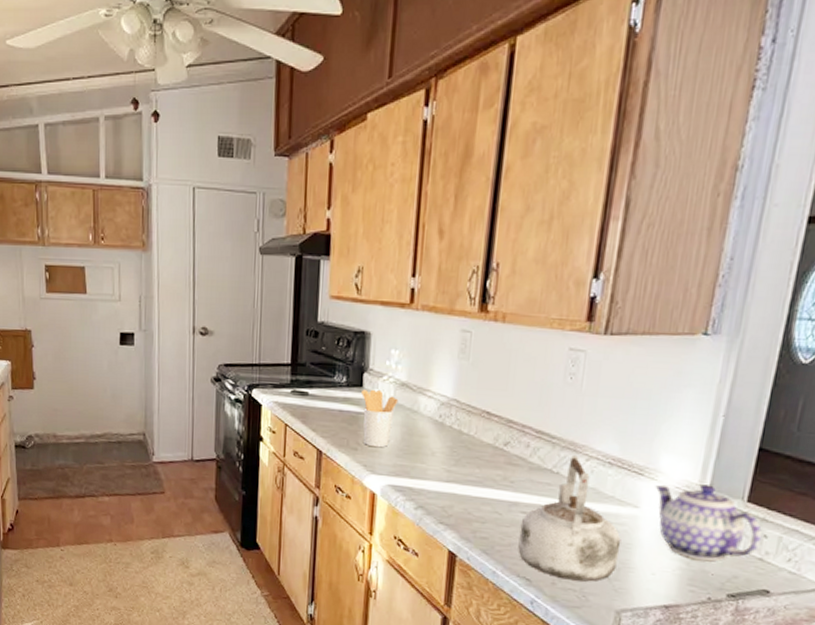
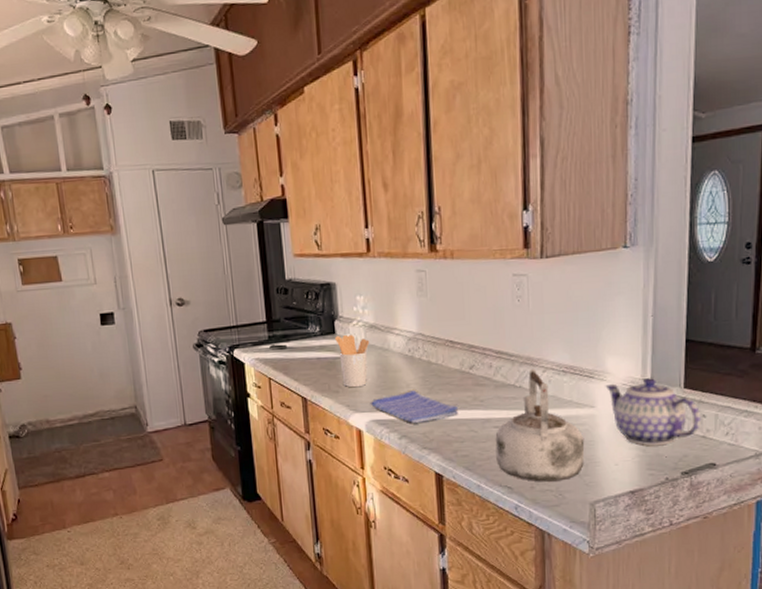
dish towel: none [390,459,484,495] -> present [371,391,458,423]

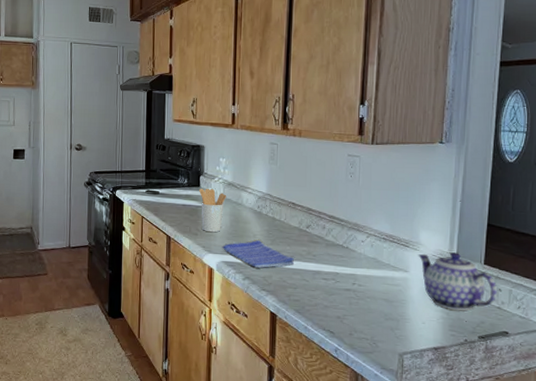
kettle: present [495,368,585,482] -> none [322,233,398,332]

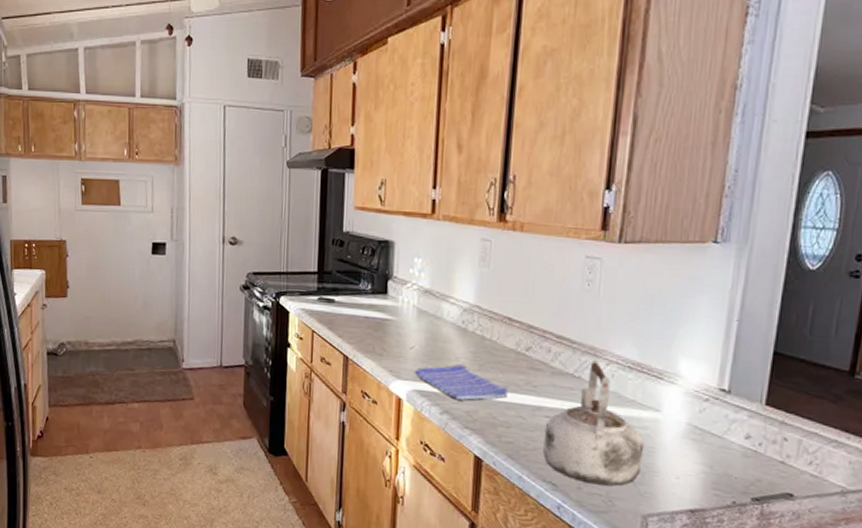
utensil holder: present [199,188,227,233] -> none [386,296,422,354]
kettle: none [322,233,398,332] -> present [543,359,644,486]
teapot: present [418,251,498,311] -> none [674,387,782,465]

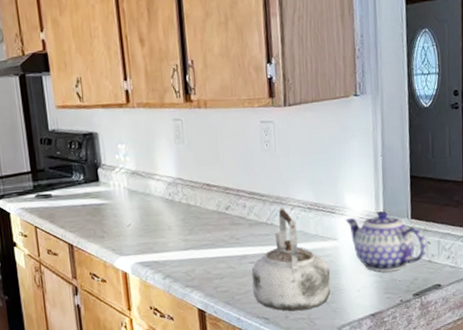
dish towel: present [415,365,508,400] -> none [135,232,217,263]
teapot: none [674,387,782,465] -> present [345,210,427,273]

